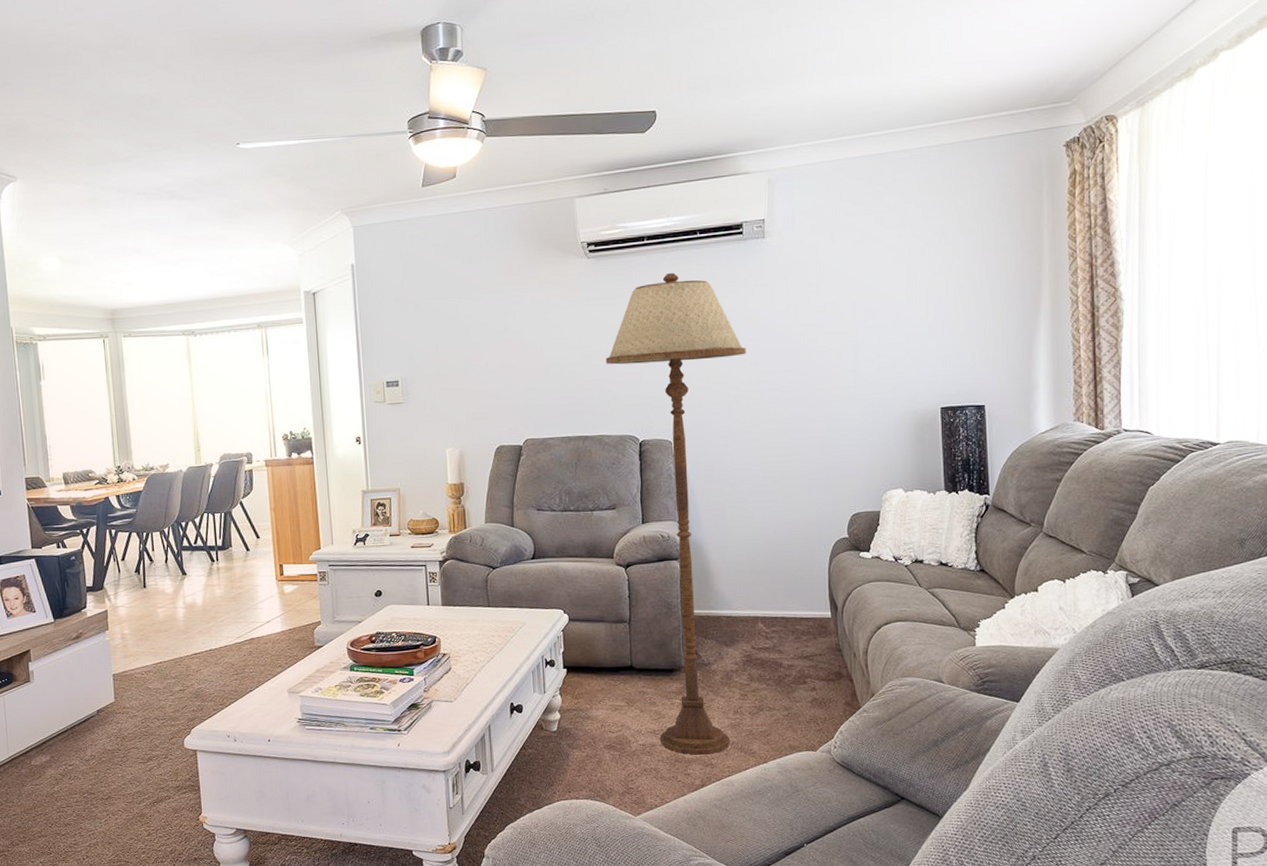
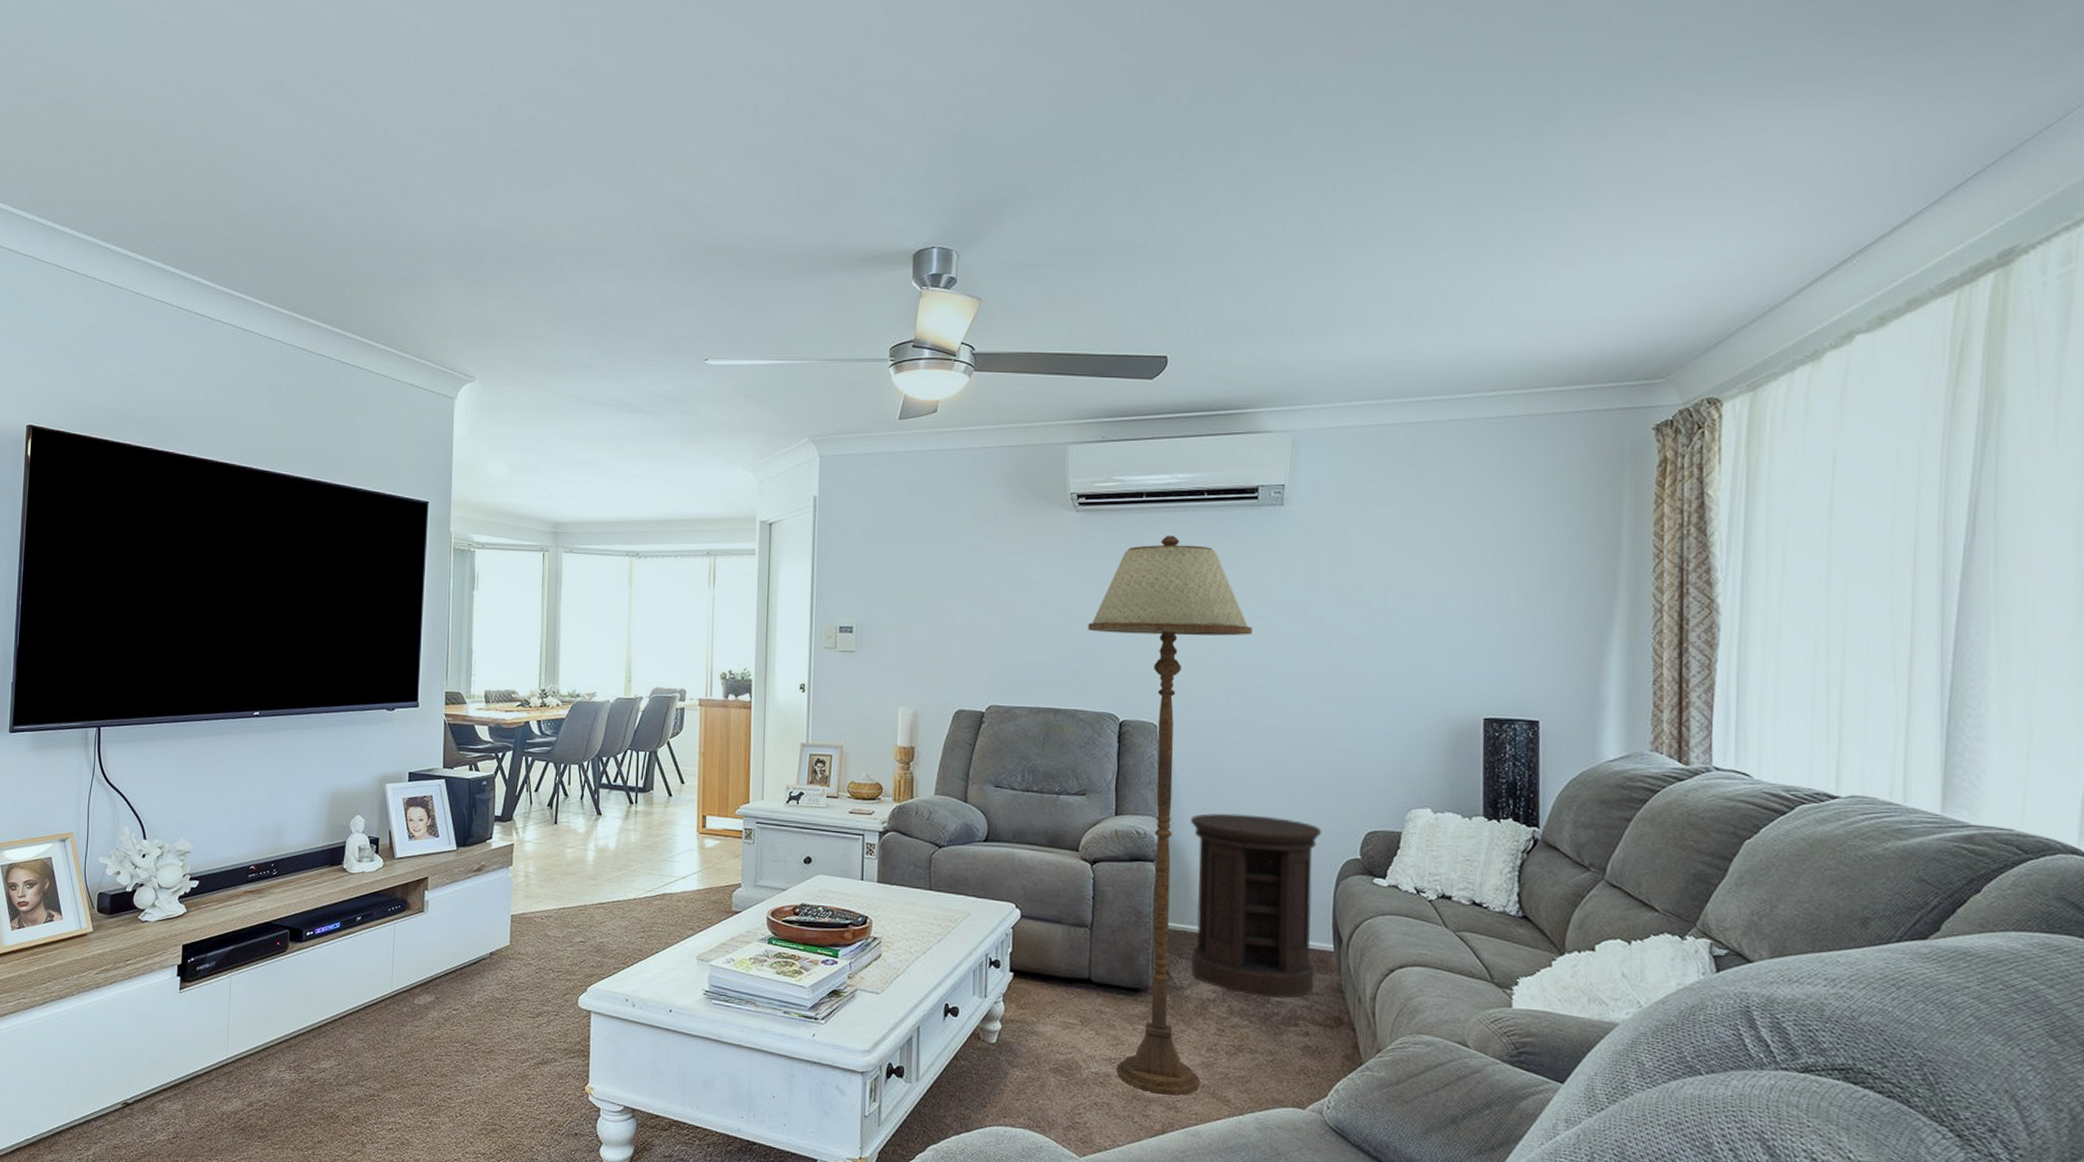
side table: none [705,510,817,663] -> present [1190,813,1321,998]

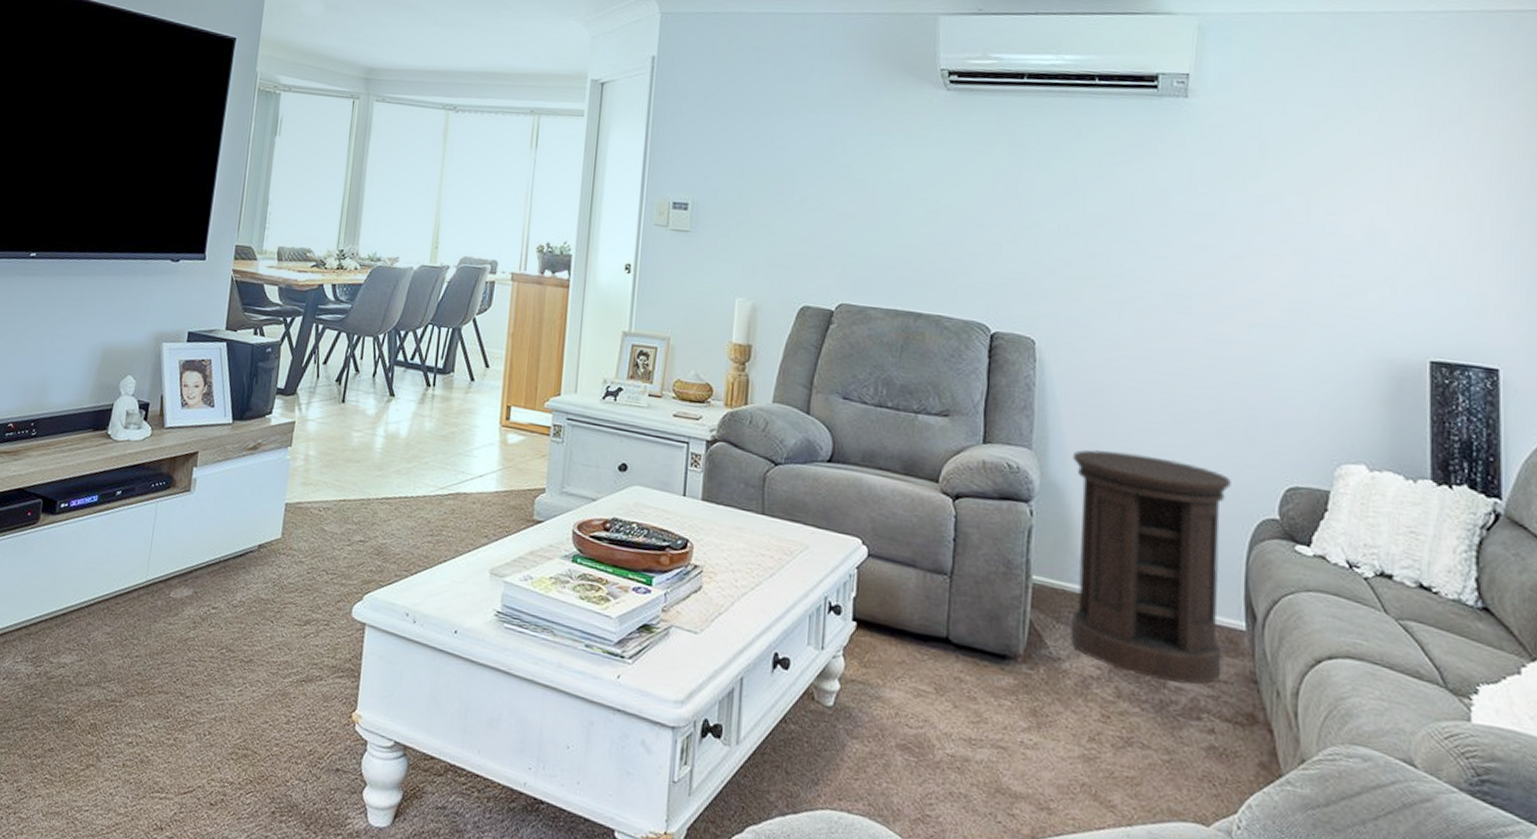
floor lamp: present [1087,535,1252,1096] -> none [956,122,1150,794]

